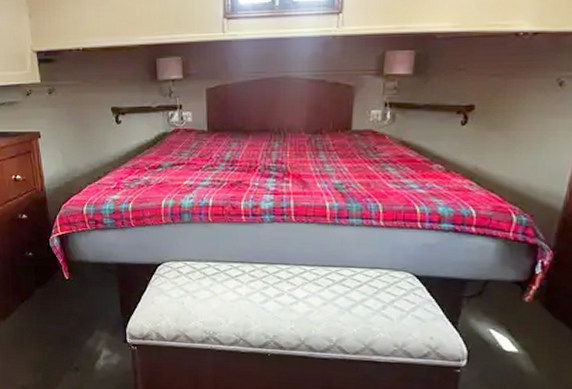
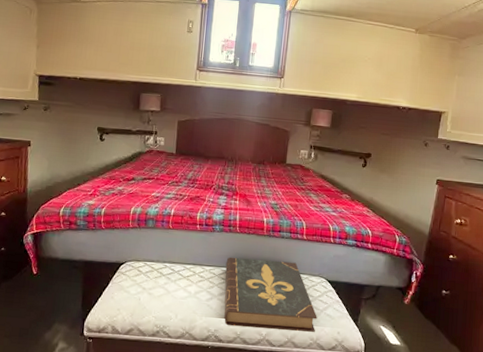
book: none [281,251,402,339] -> present [223,257,317,333]

